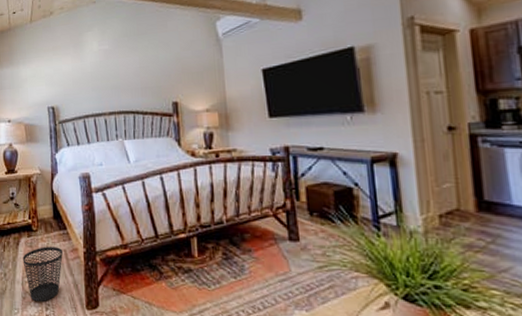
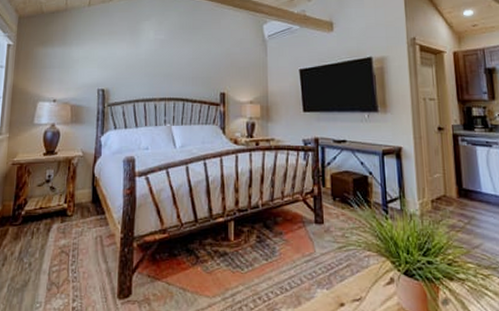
wastebasket: present [23,247,63,302] -> none [52,233,98,294]

